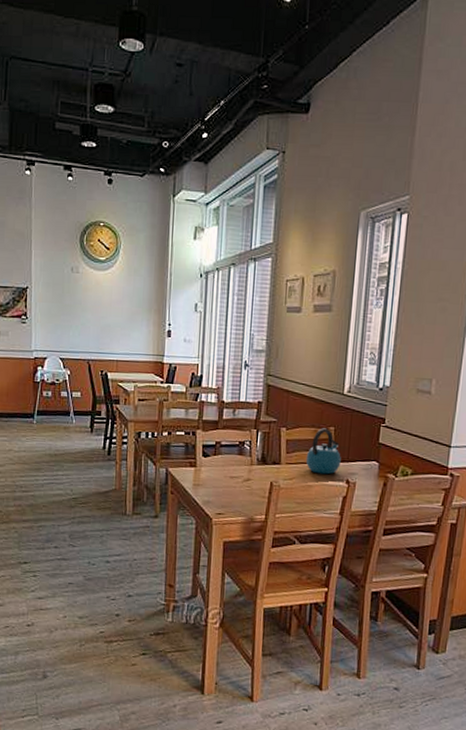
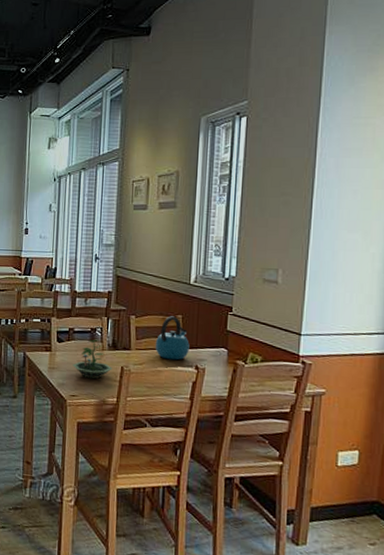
terrarium: none [219,453,261,496] -> present [73,339,112,379]

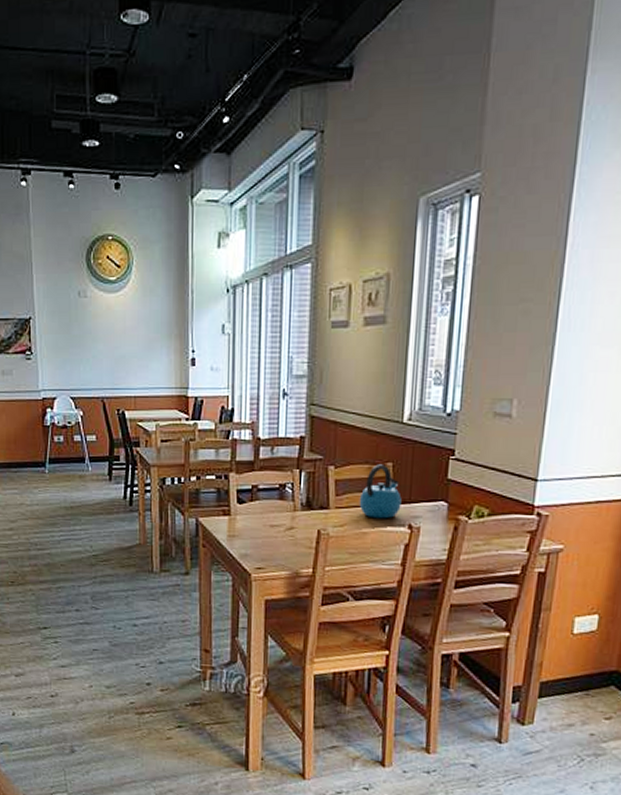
terrarium: present [73,339,112,379] -> none [257,497,307,547]

